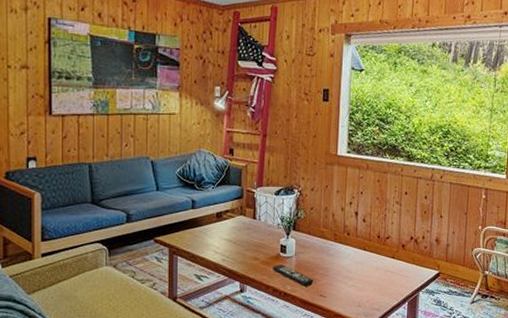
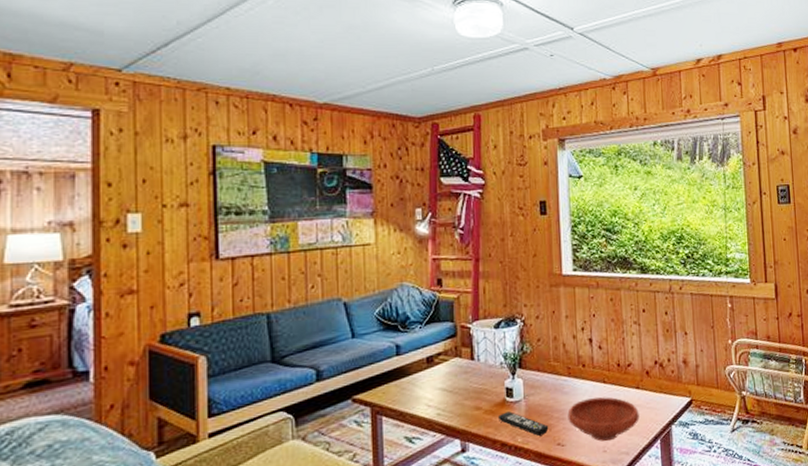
bowl: none [330,262,392,297] -> present [567,397,640,441]

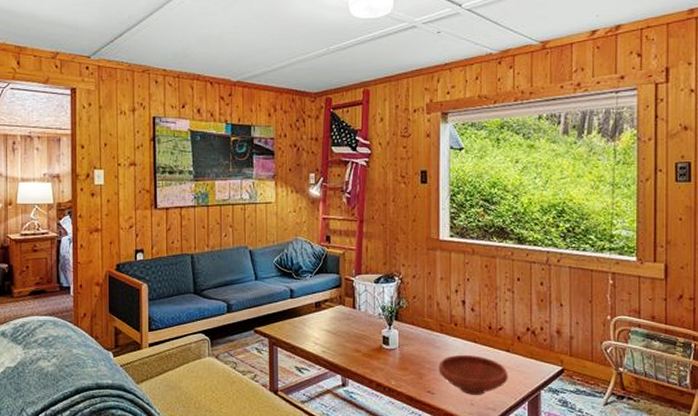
remote control: present [499,411,549,436] -> none [375,357,420,382]

